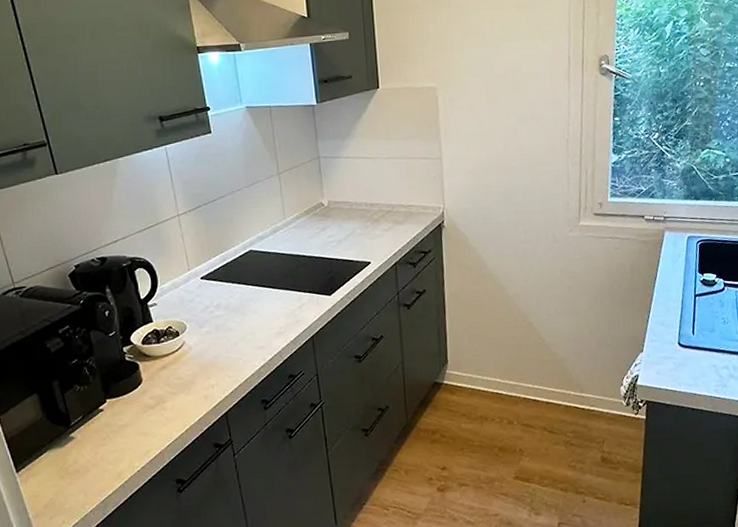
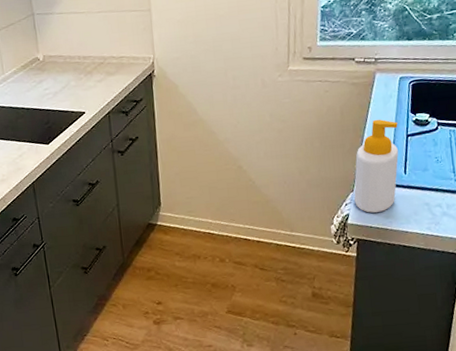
soap bottle: none [643,278,687,374] -> present [354,119,399,213]

